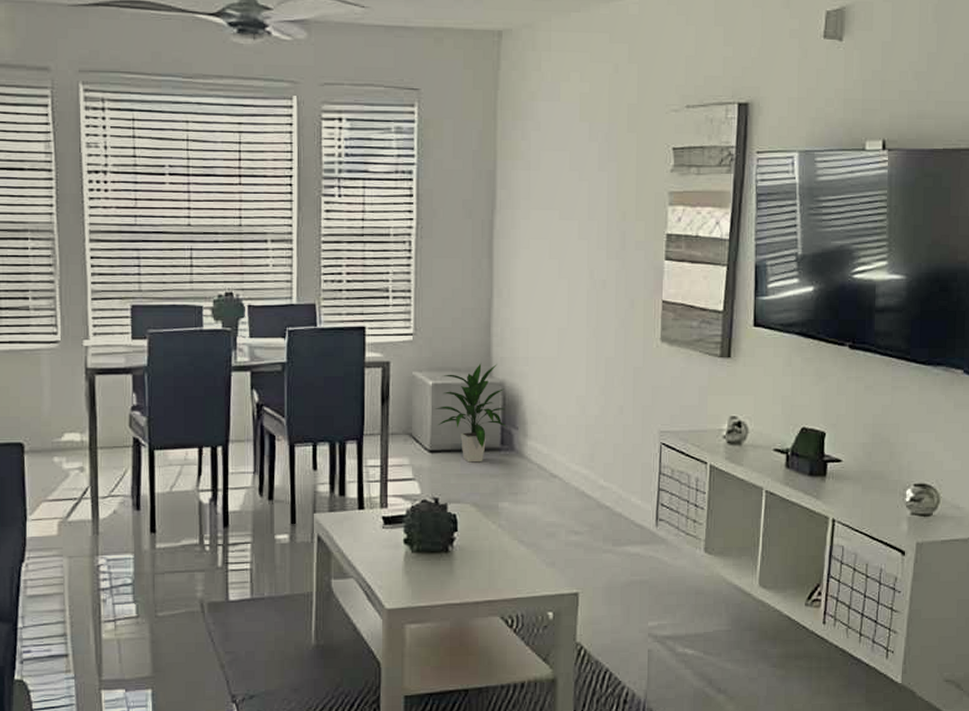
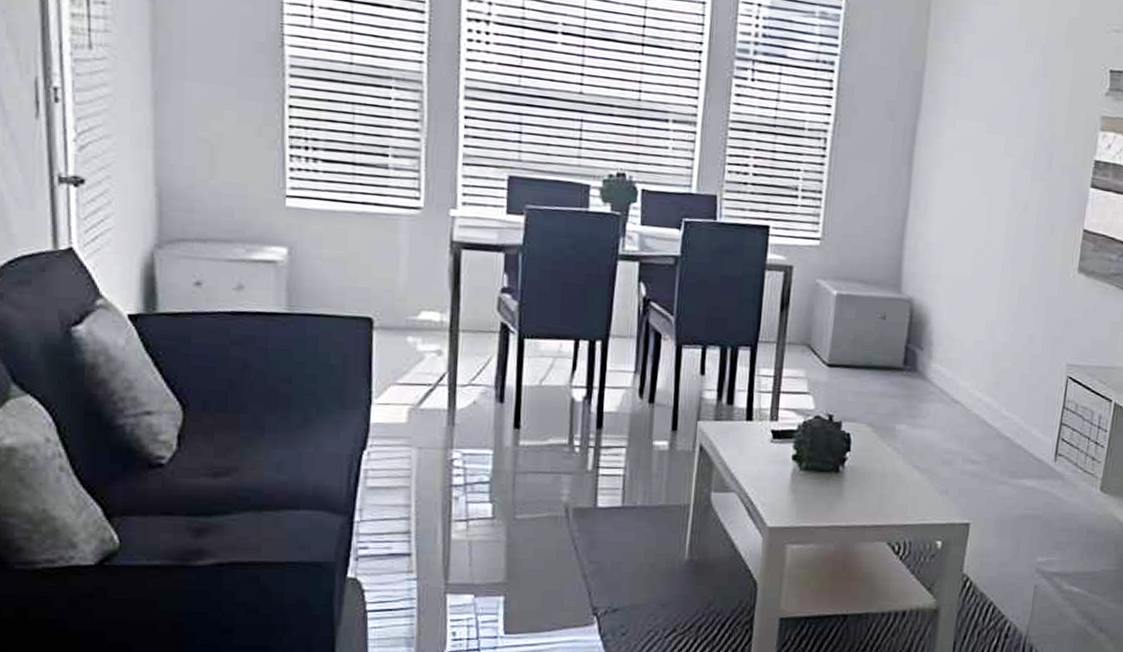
indoor plant: present [434,363,508,463] -> none [836,276,912,381]

